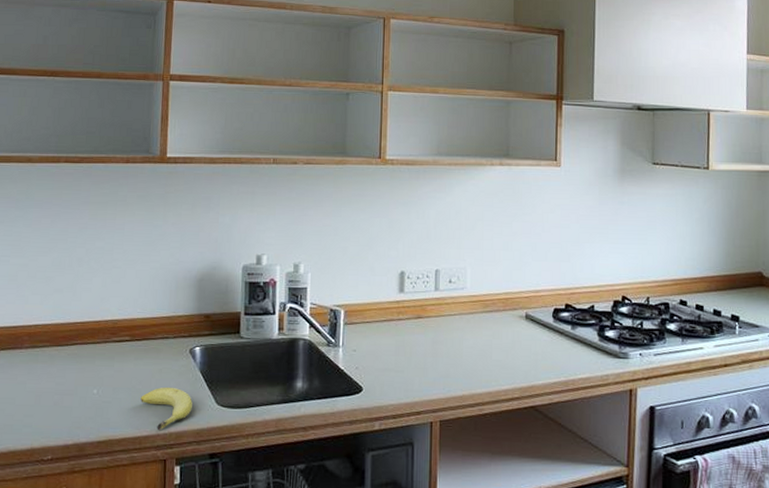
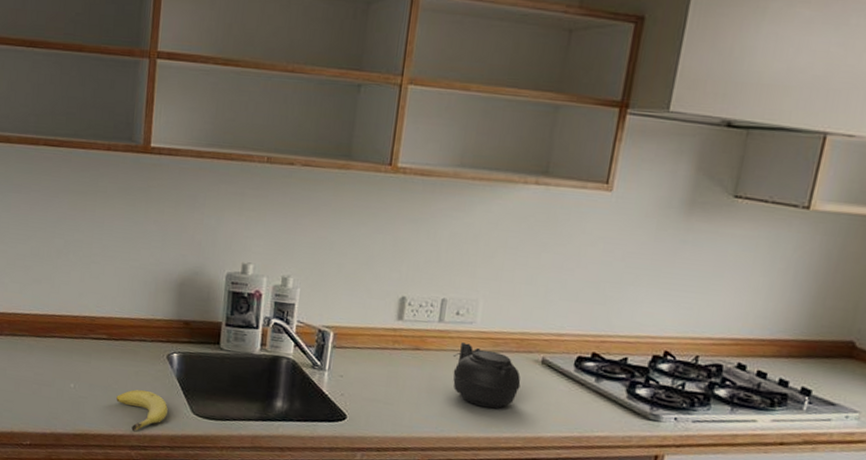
teapot: none [450,307,511,365] -> present [452,342,521,409]

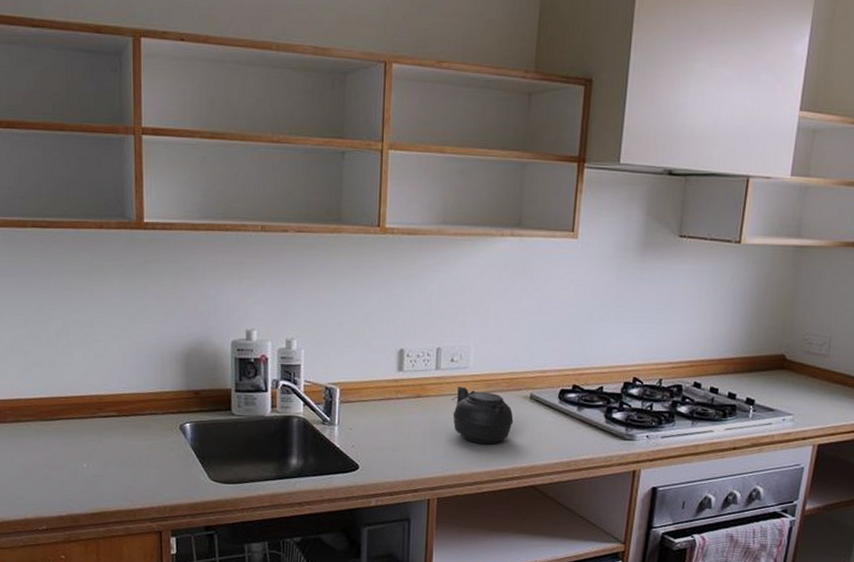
fruit: present [116,389,168,432] -> none [132,462,185,504]

